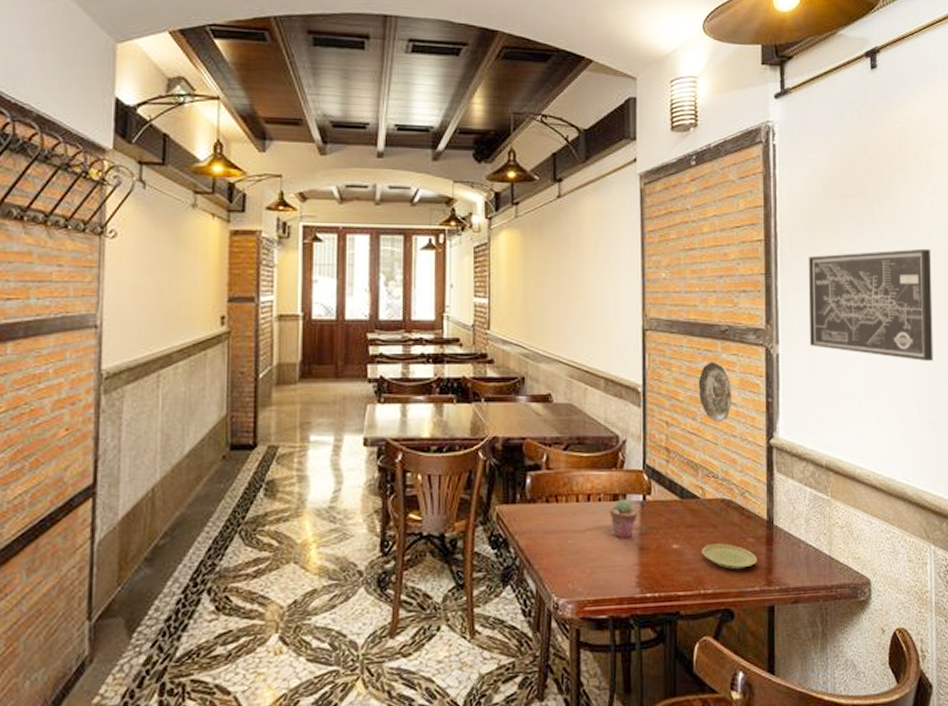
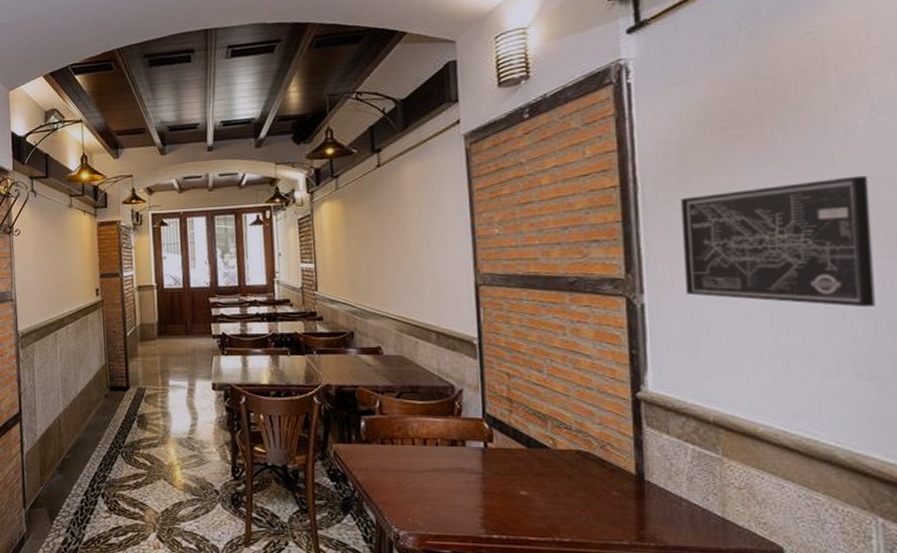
potted succulent: present [610,499,637,538] -> none [448,445,479,481]
decorative plate: present [698,362,731,423] -> none [542,314,585,375]
plate: present [702,543,758,570] -> none [555,494,625,522]

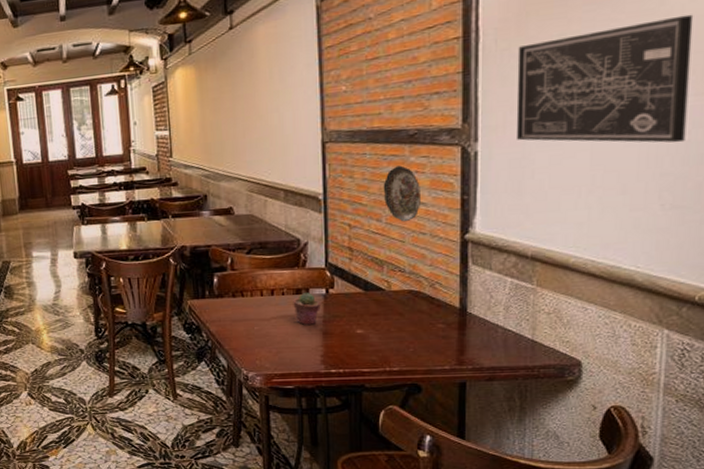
potted succulent: none [448,445,479,481] -> present [293,293,321,325]
decorative plate: none [542,314,585,375] -> present [383,165,420,222]

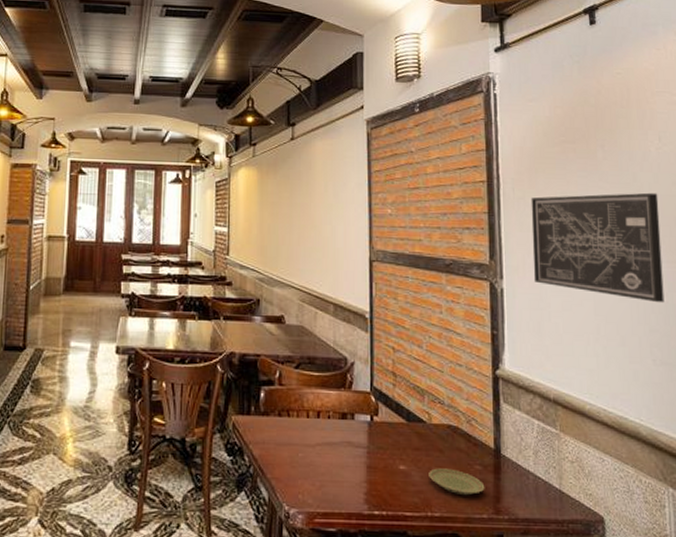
potted succulent: present [293,293,321,325] -> none [338,418,365,455]
decorative plate: present [383,165,420,222] -> none [423,293,457,351]
plate: none [387,329,448,351] -> present [429,468,485,496]

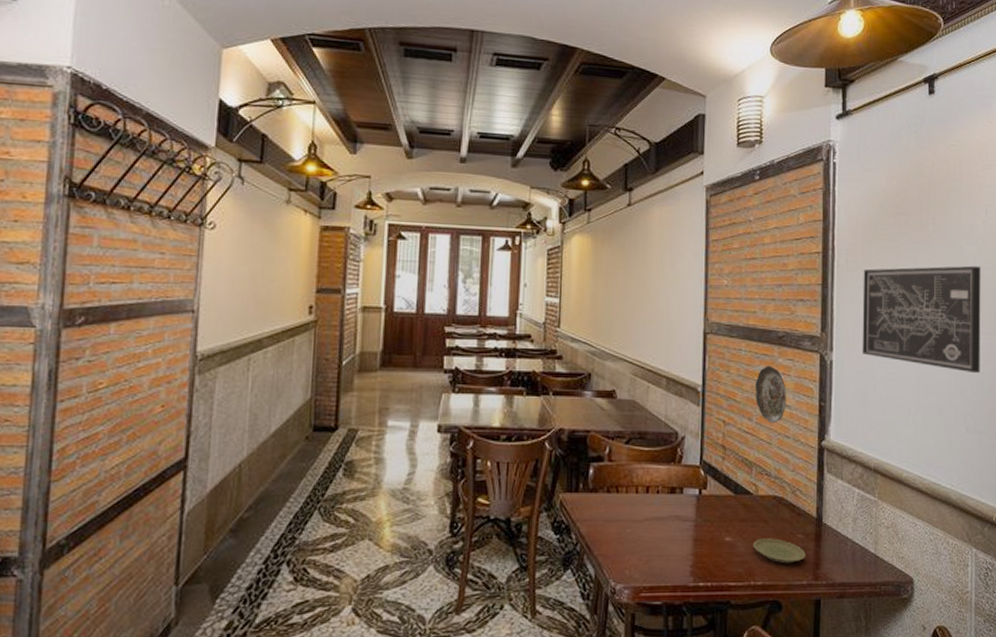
decorative plate: none [423,293,457,351] -> present [755,365,786,424]

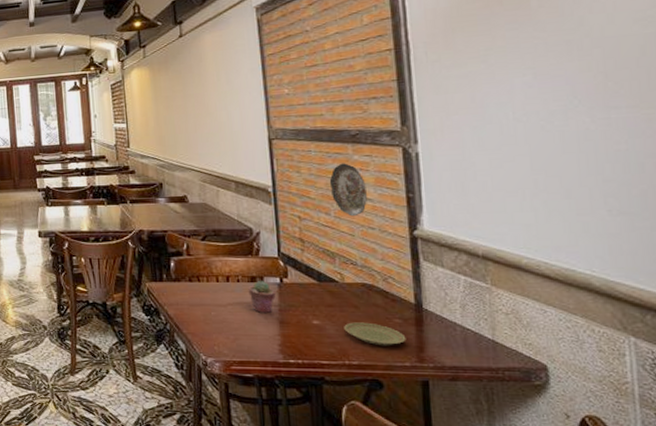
potted succulent: none [667,492,693,529] -> present [248,281,276,313]
wall art: present [862,265,981,374] -> none [447,34,623,152]

